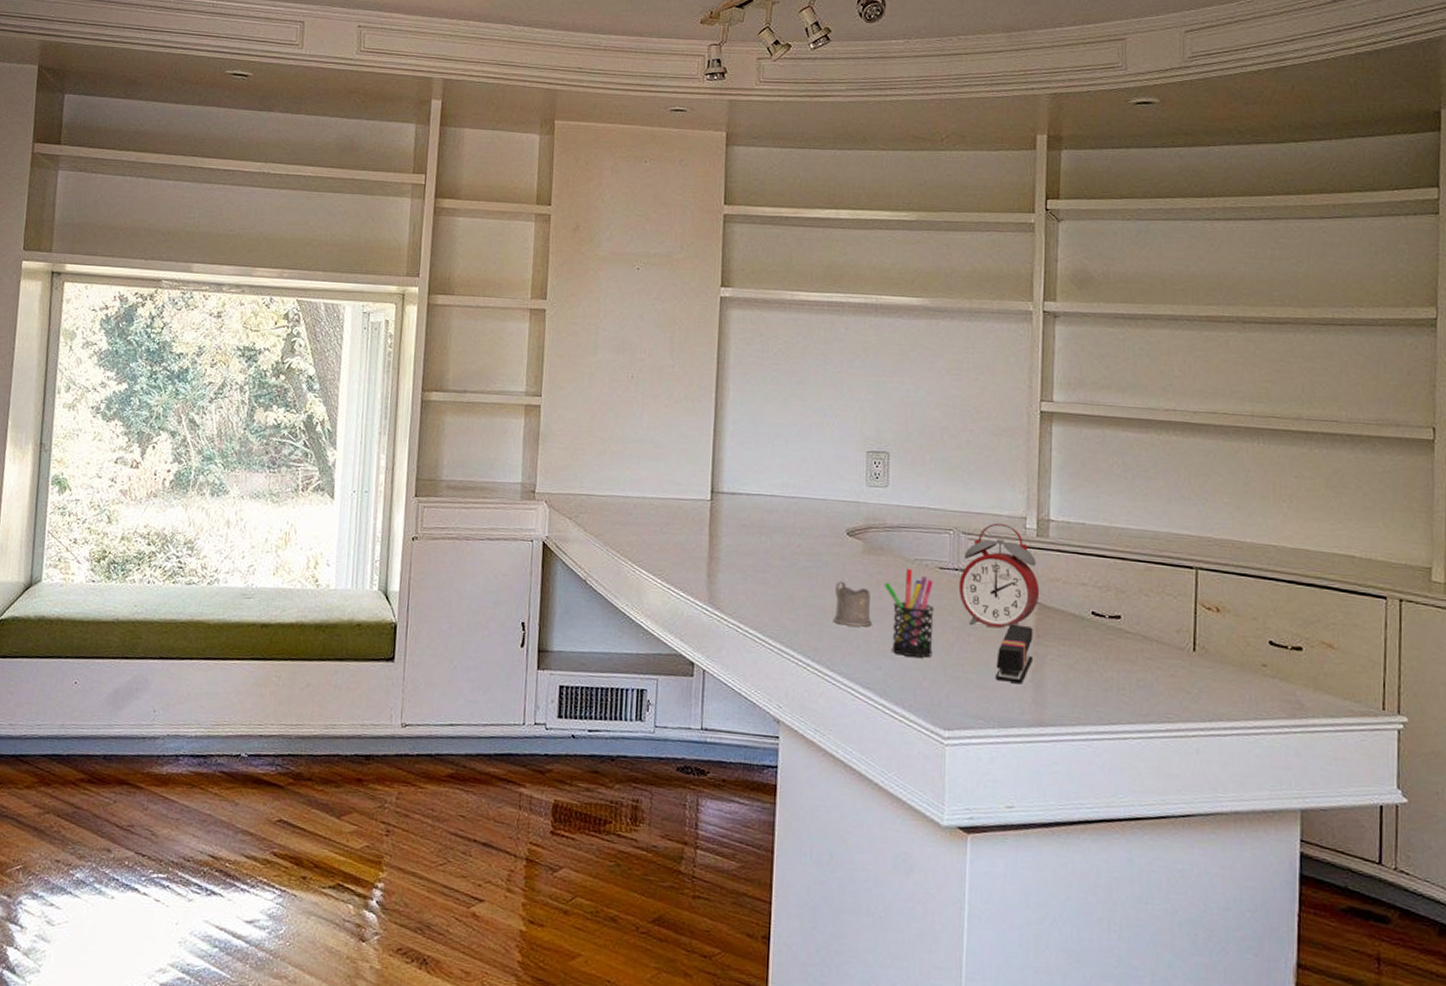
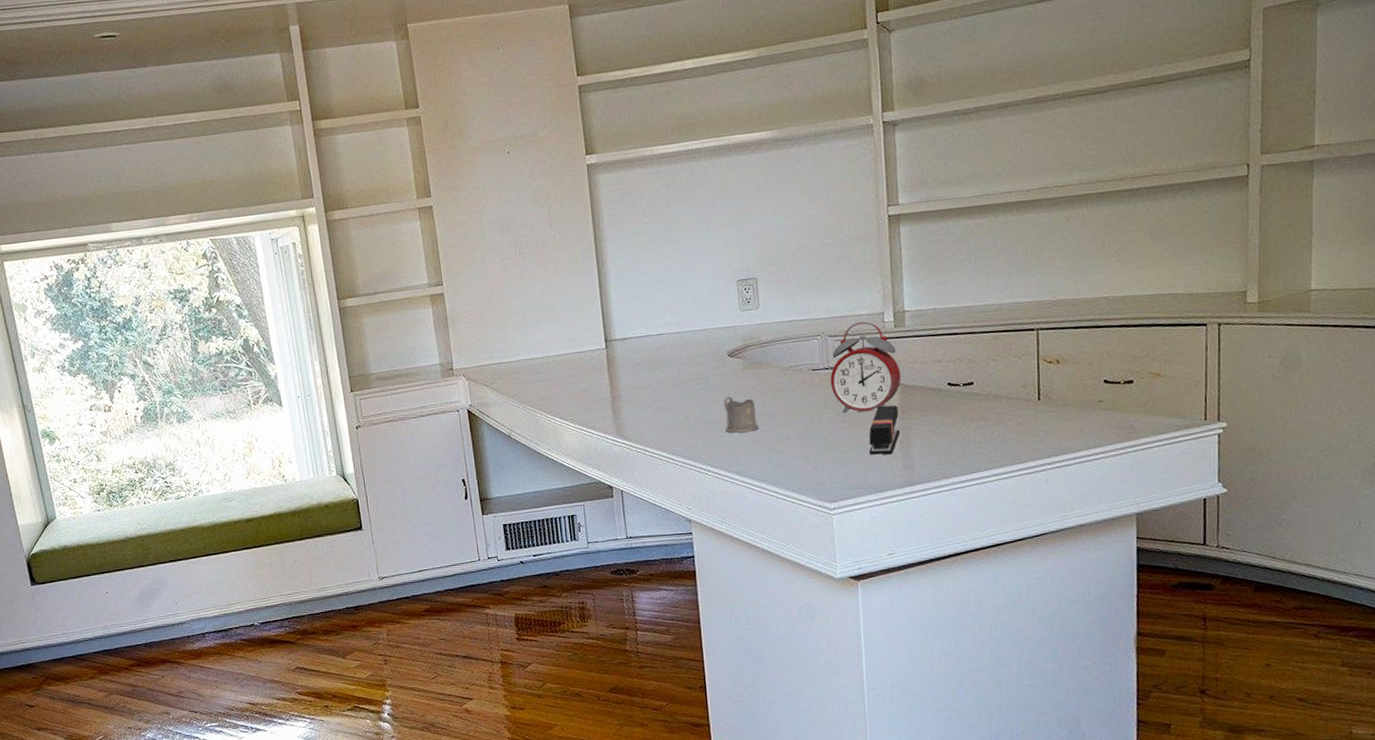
pen holder: present [884,568,934,658] -> none [765,374,814,449]

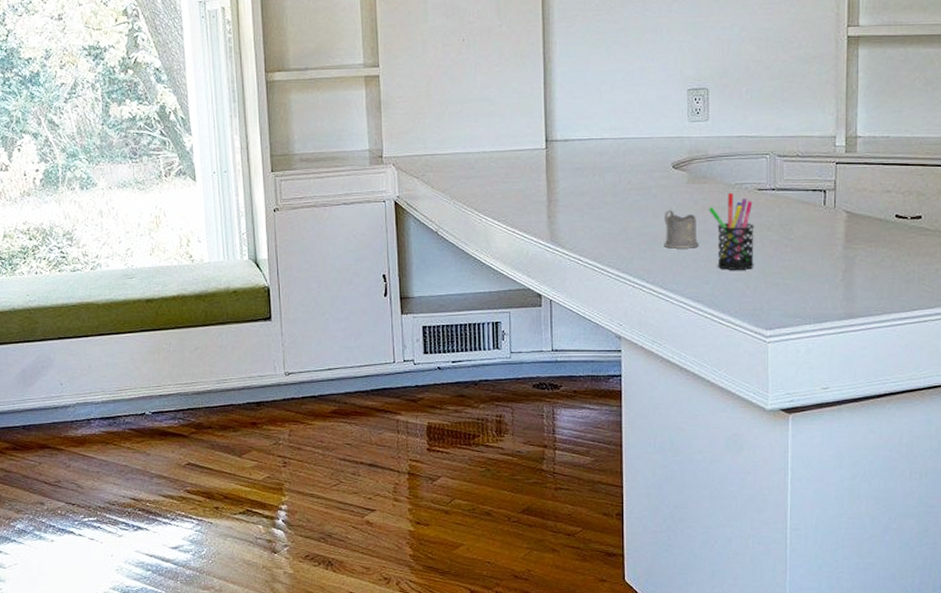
pen holder: none [765,374,814,449] -> present [708,192,754,270]
alarm clock: present [830,321,901,413] -> none [776,143,849,238]
stapler: present [869,405,900,455] -> none [811,232,843,283]

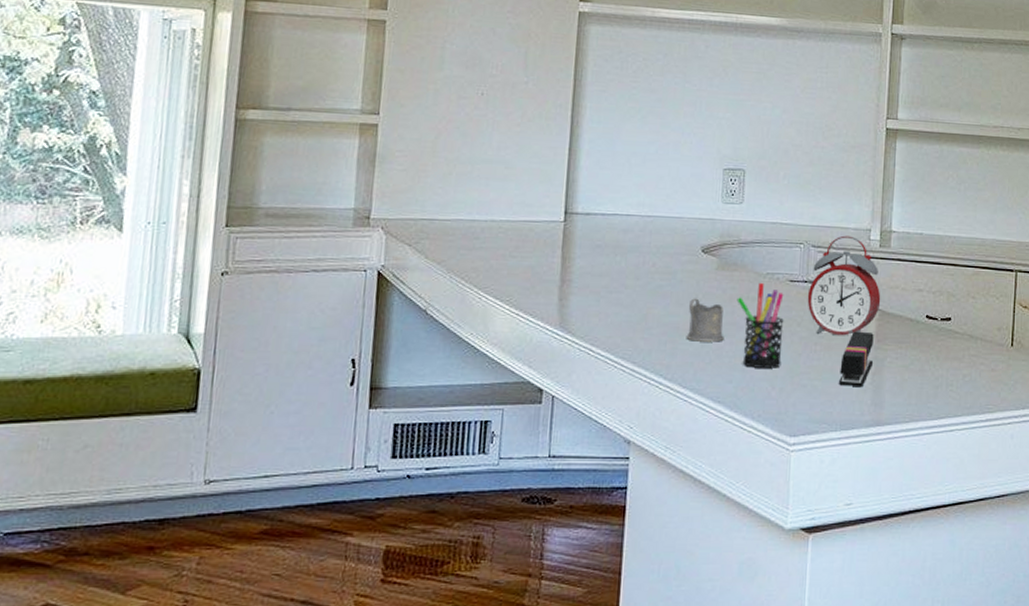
alarm clock: none [776,143,849,238] -> present [807,235,881,336]
stapler: none [811,232,843,283] -> present [839,331,874,386]

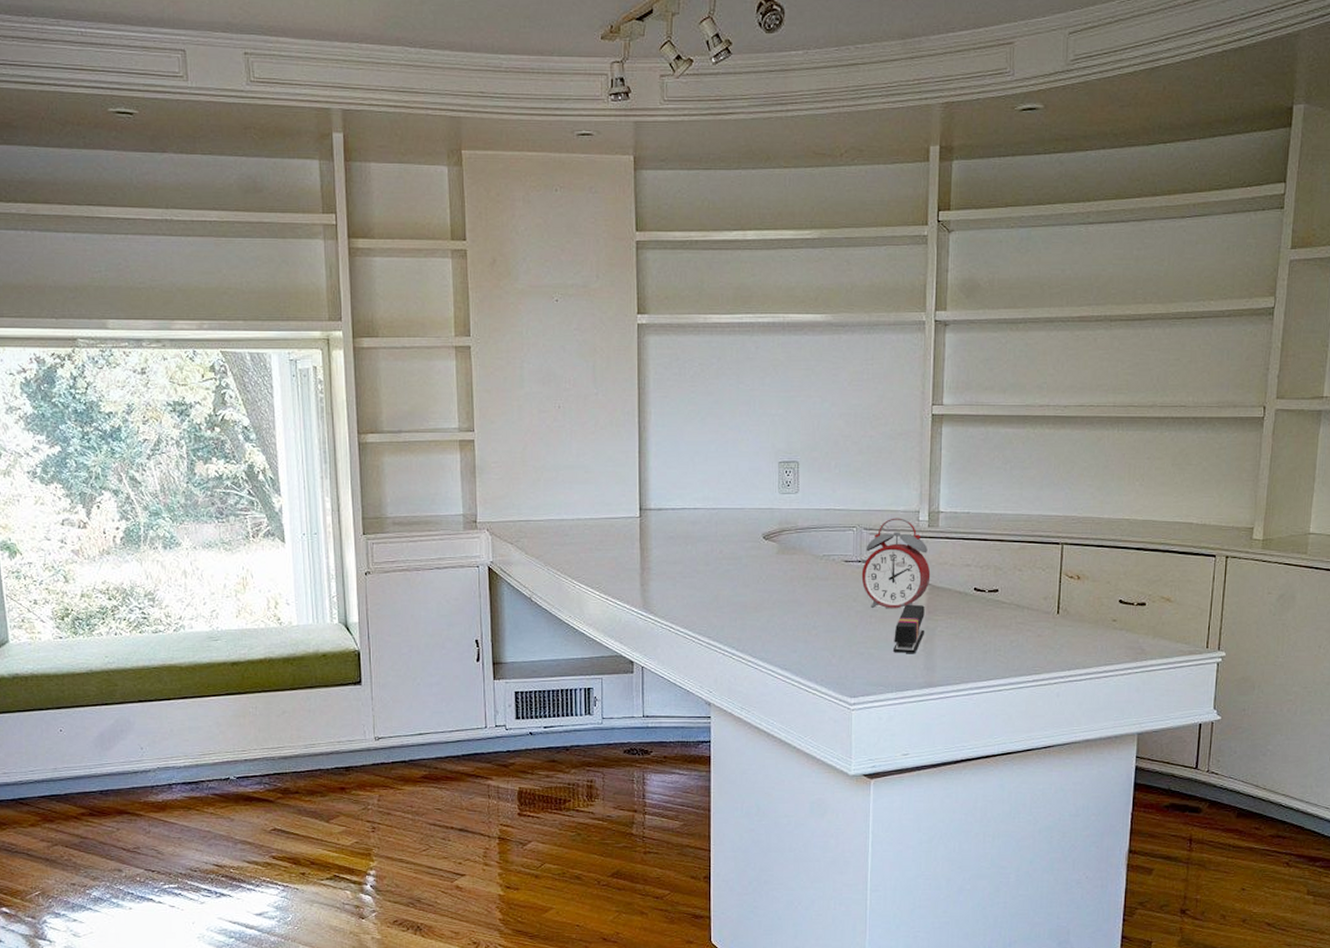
tea glass holder: present [686,298,724,342] -> none [753,580,787,618]
pen holder: present [736,282,784,368] -> none [797,563,841,639]

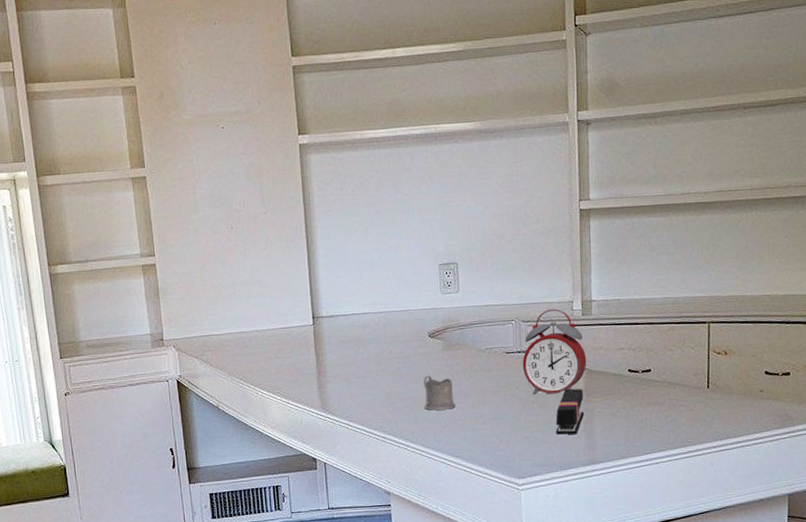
tea glass holder: none [753,580,787,618] -> present [424,375,456,410]

